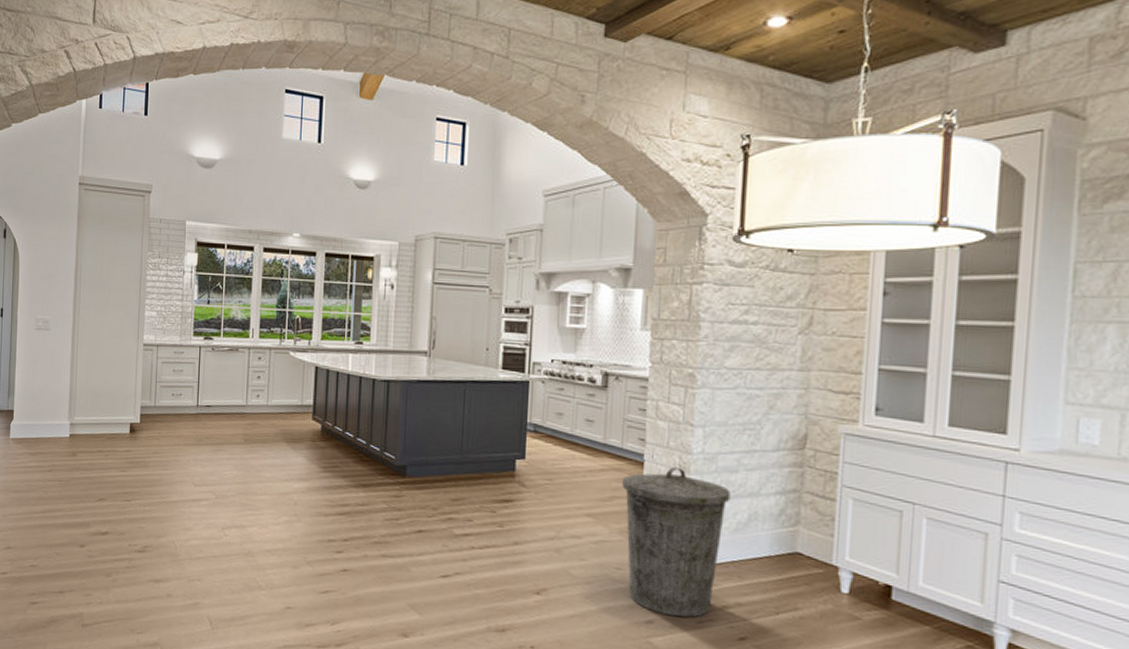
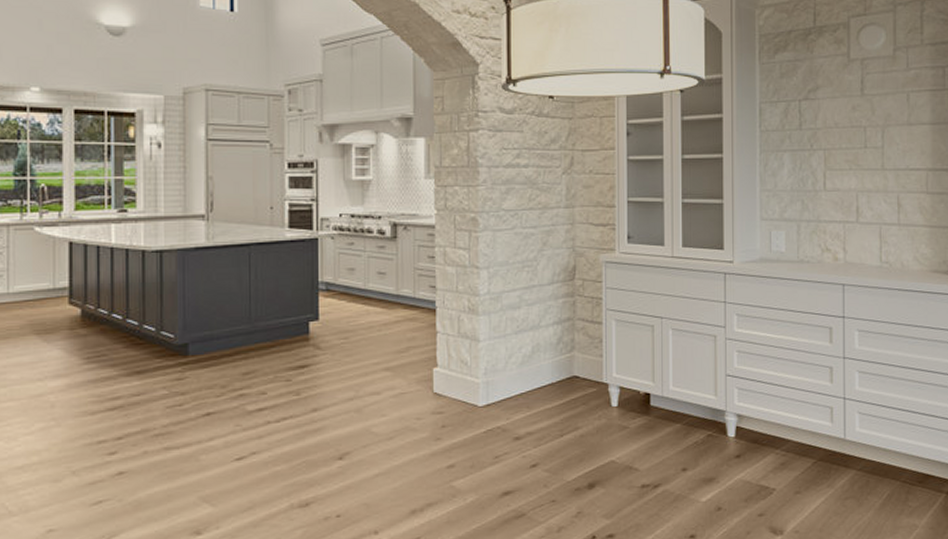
trash can: present [622,467,731,618] -> none [417,310,516,457]

